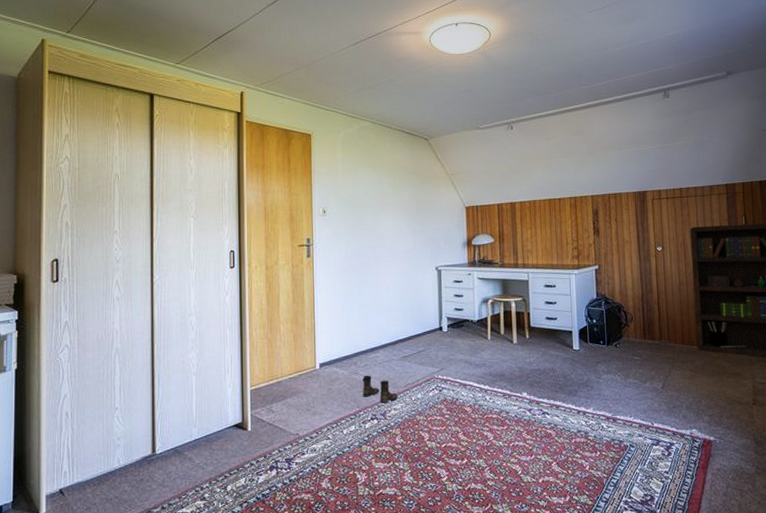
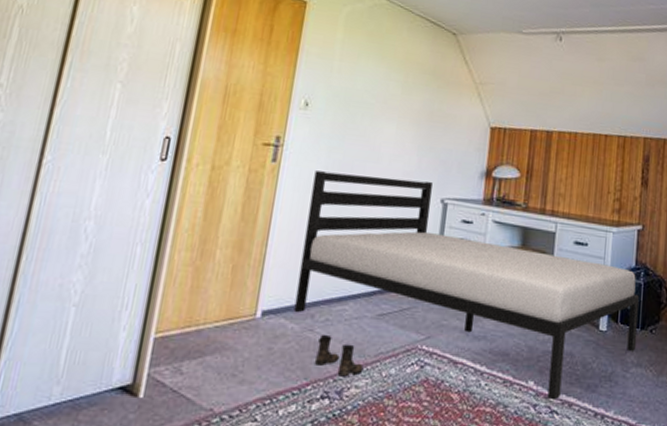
bed: none [339,256,605,405] -> present [293,171,640,401]

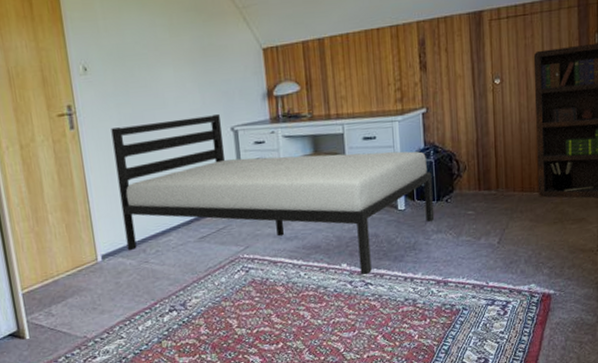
boots: present [315,335,364,376] -> none [155,263,198,292]

